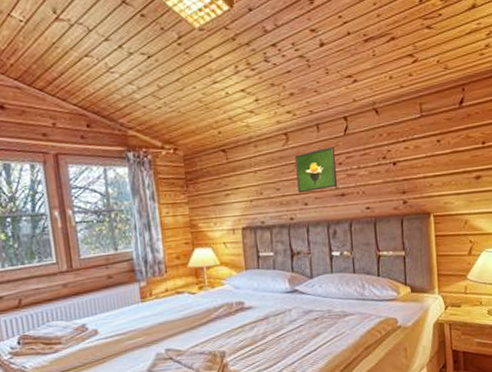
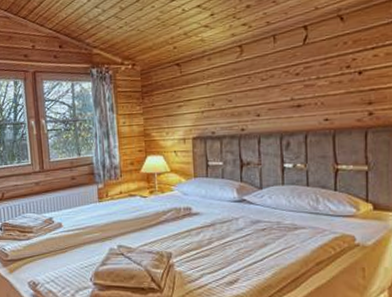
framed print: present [295,146,338,194] -> none [249,57,294,105]

